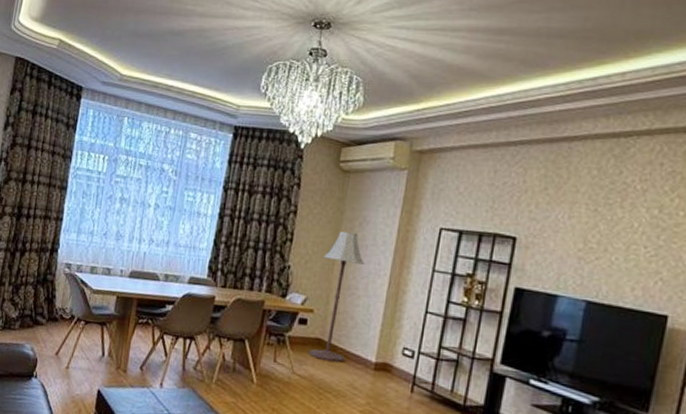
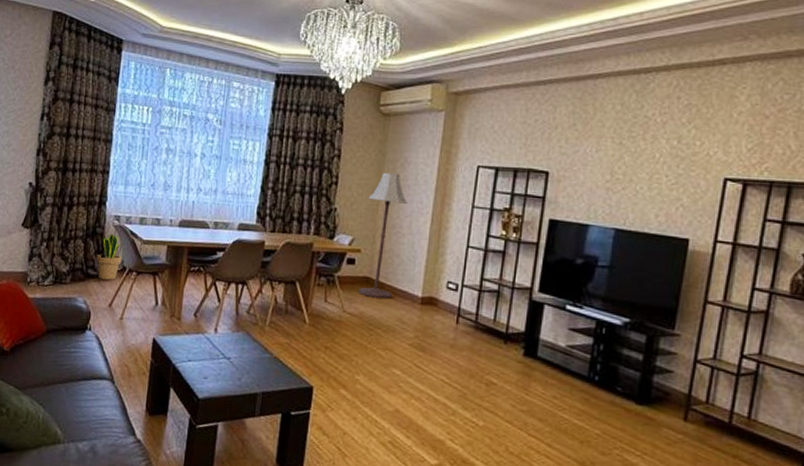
potted plant: none [46,282,71,329] -> present [96,234,122,280]

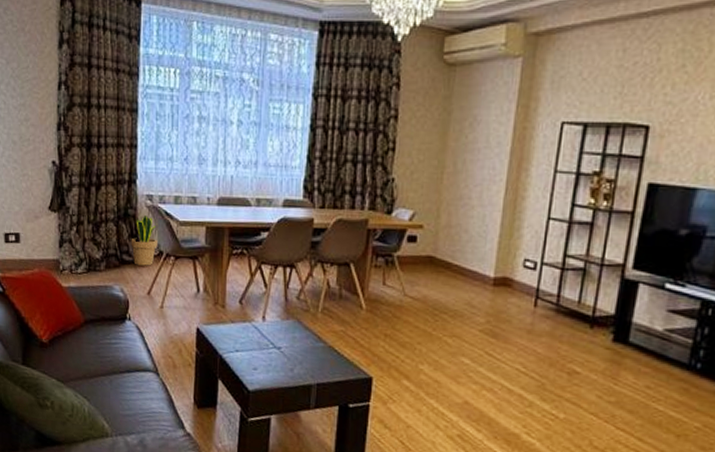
floor lamp: present [358,173,408,299] -> none [420,135,478,280]

